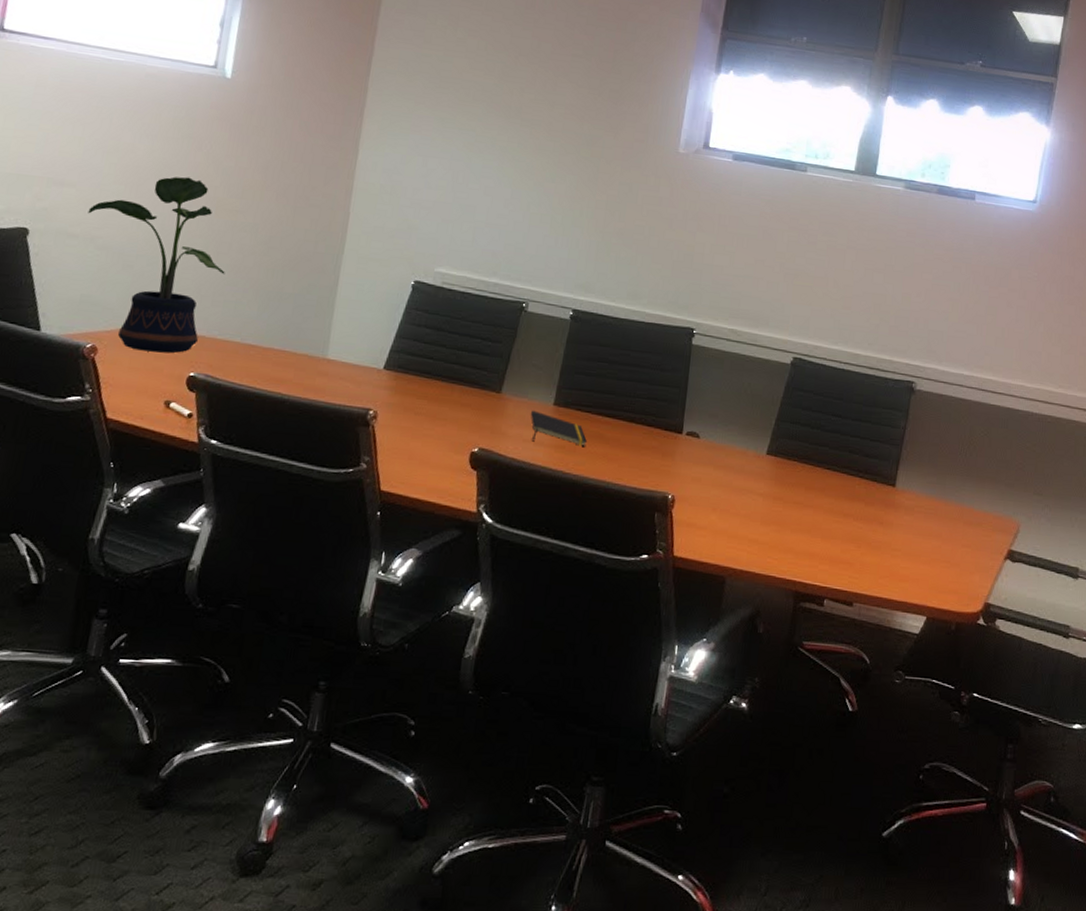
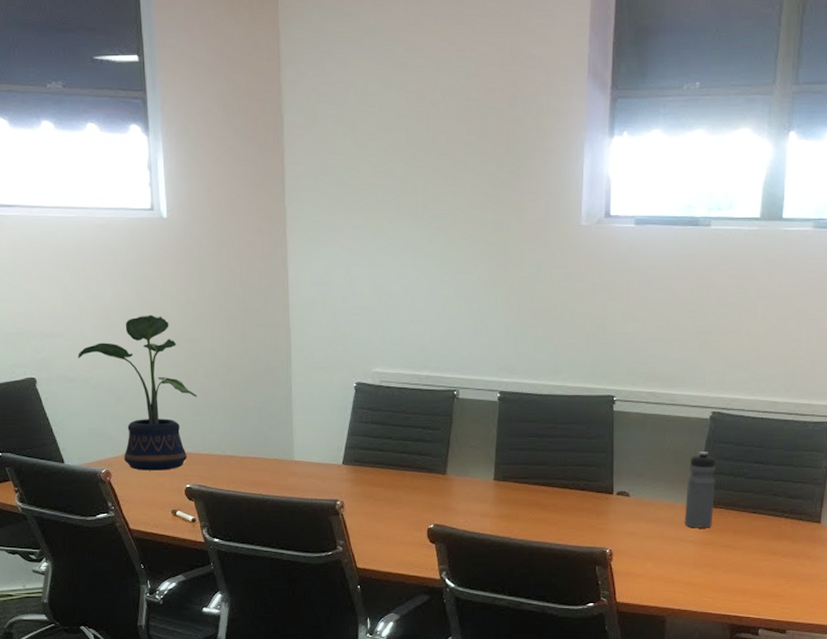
notepad: present [530,410,587,447] -> none [474,487,527,514]
water bottle: none [754,397,793,481] -> present [684,451,715,528]

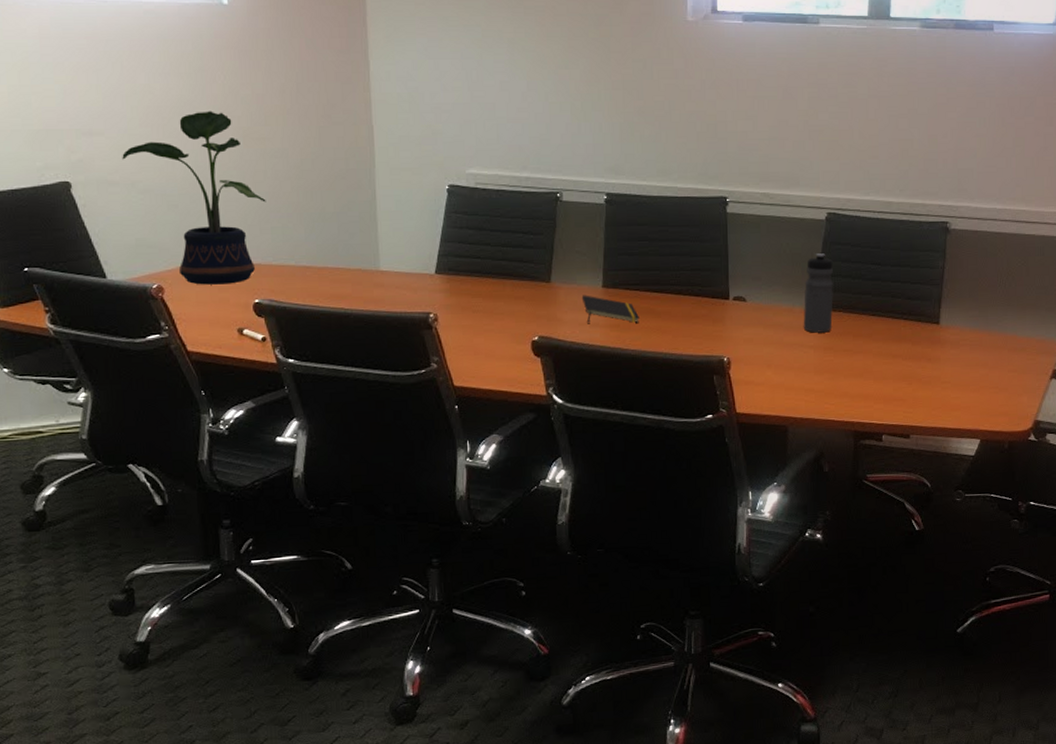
notepad: none [474,487,527,514] -> present [581,295,639,324]

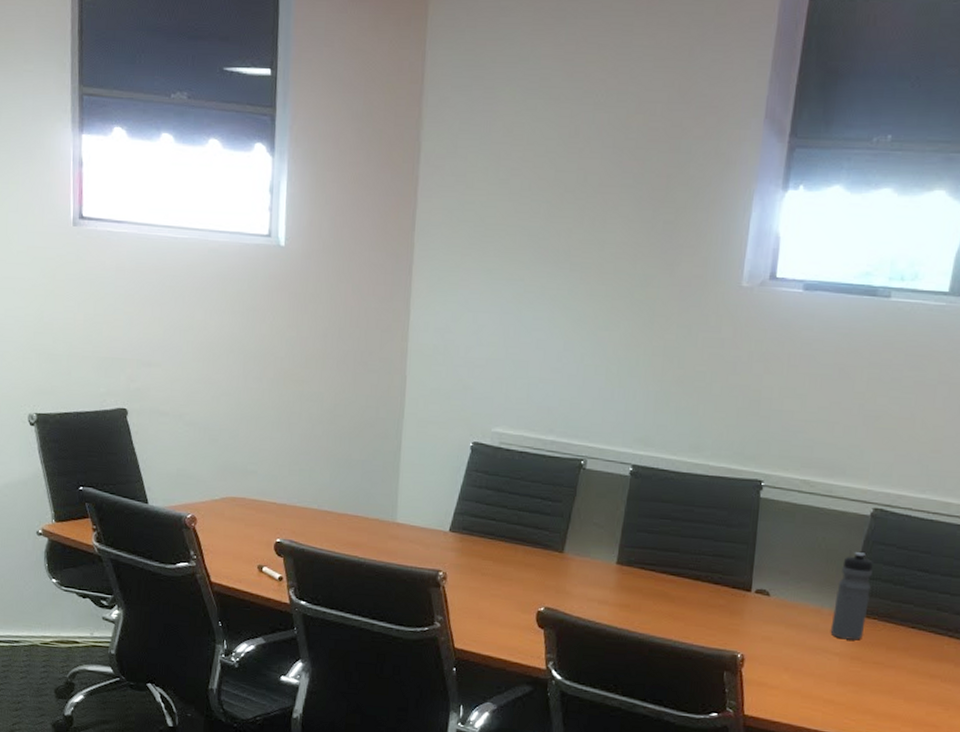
potted plant: present [122,111,266,285] -> none [174,350,298,521]
notepad: present [581,295,639,324] -> none [593,569,652,605]

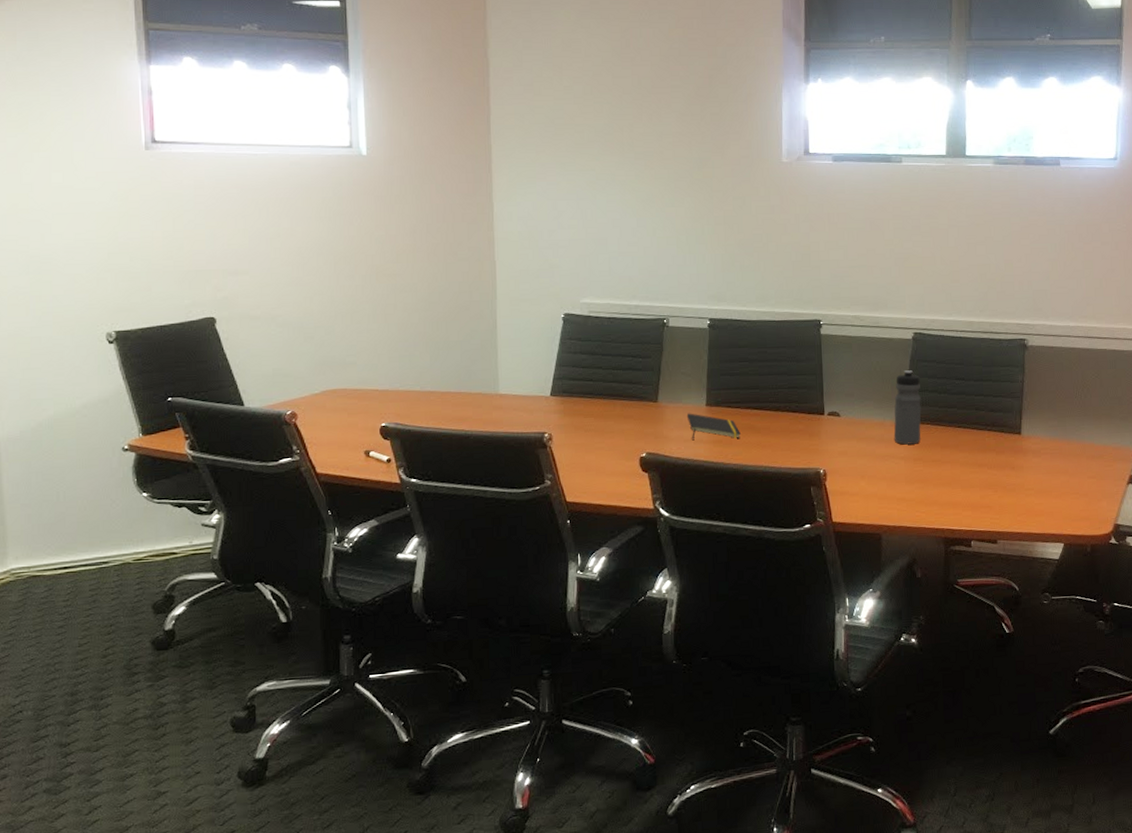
notepad: none [593,569,652,605] -> present [686,413,741,441]

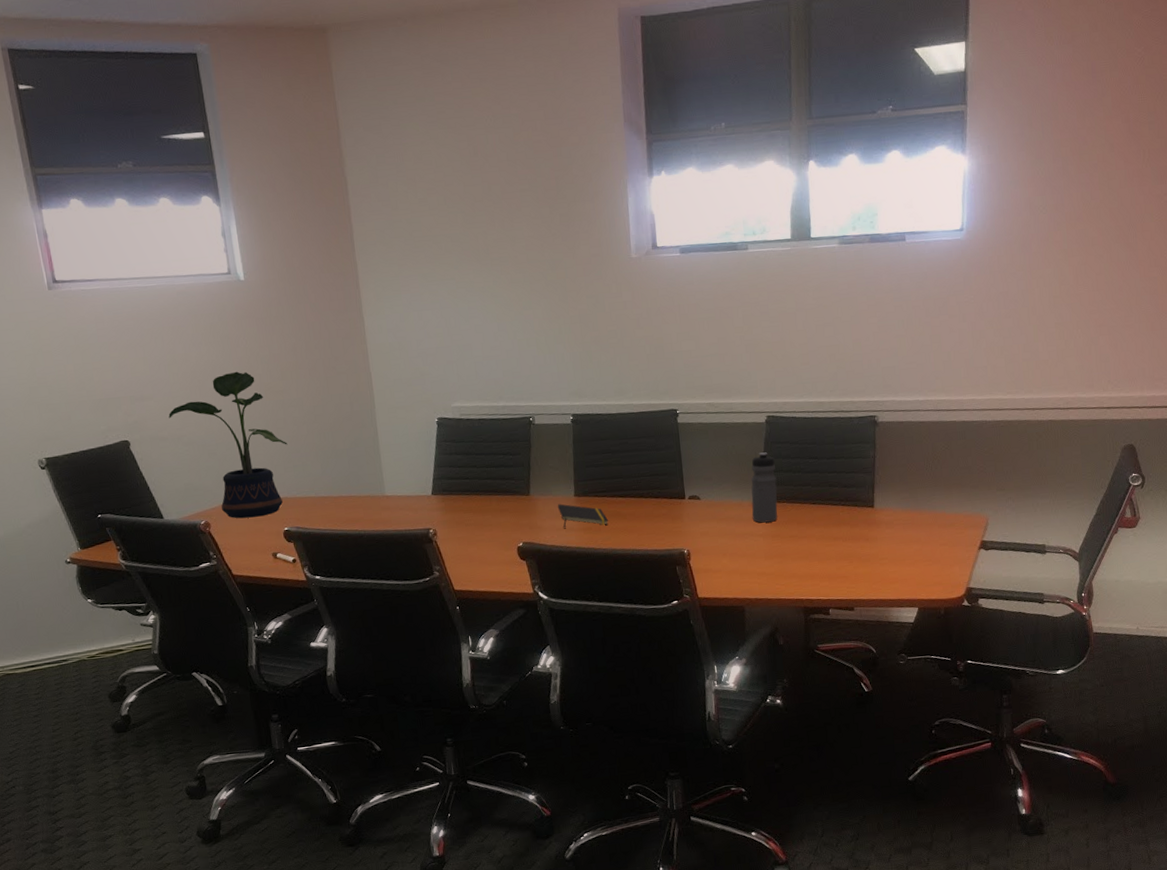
potted plant: none [264,250,395,411] -> present [168,371,288,519]

